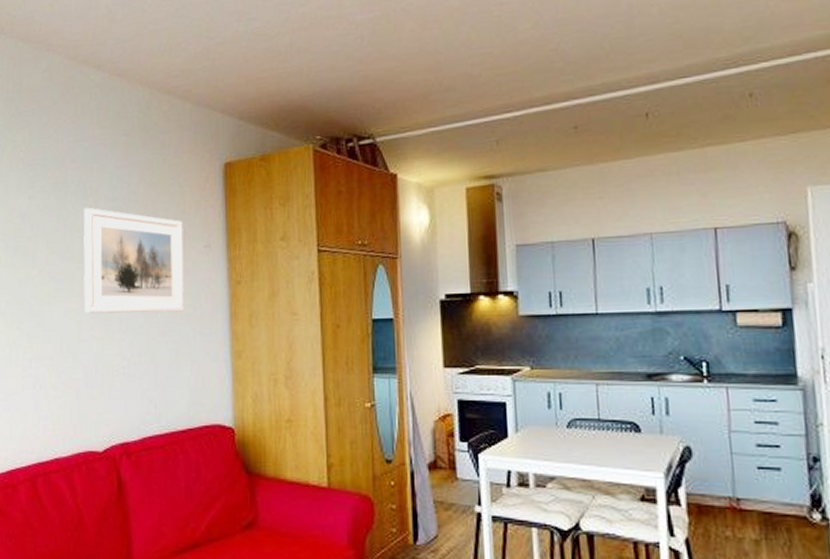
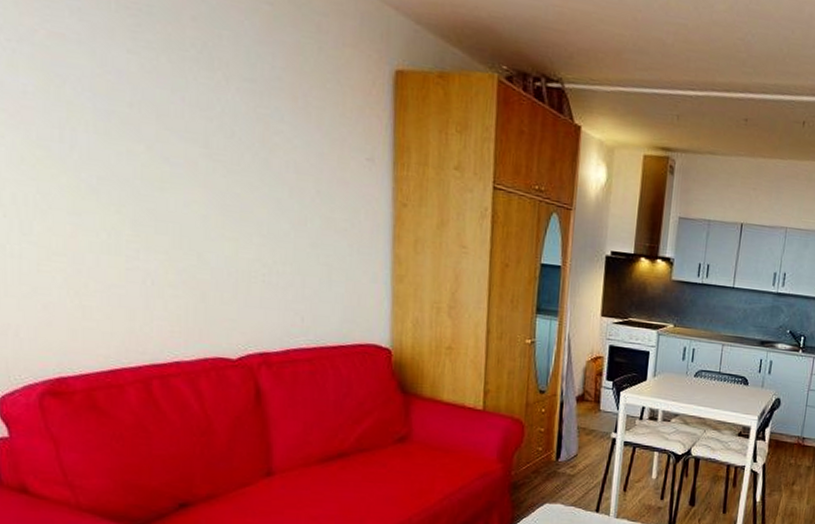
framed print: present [83,207,184,314] -> none [209,82,342,226]

